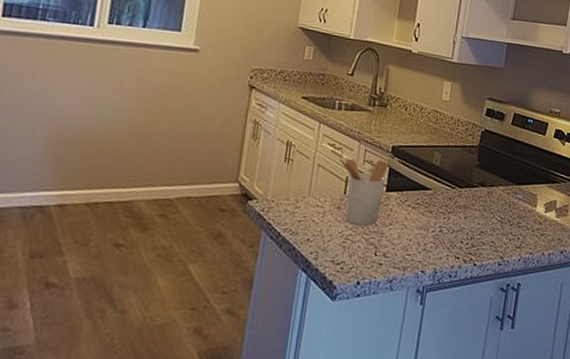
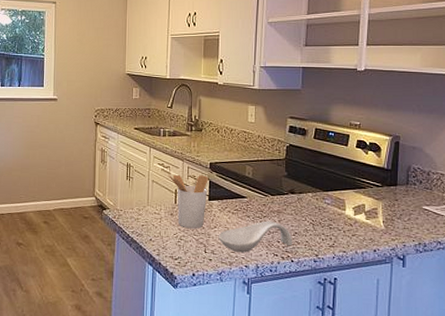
spoon rest: none [392,217,478,255] -> present [218,221,293,253]

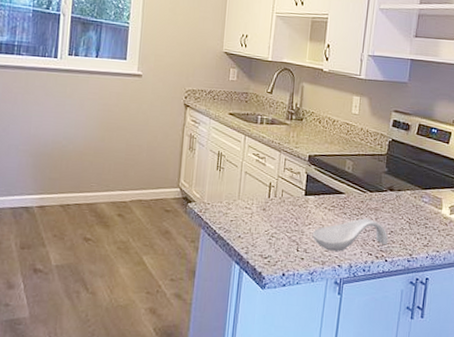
utensil holder: present [168,174,208,228] -> none [263,165,306,225]

